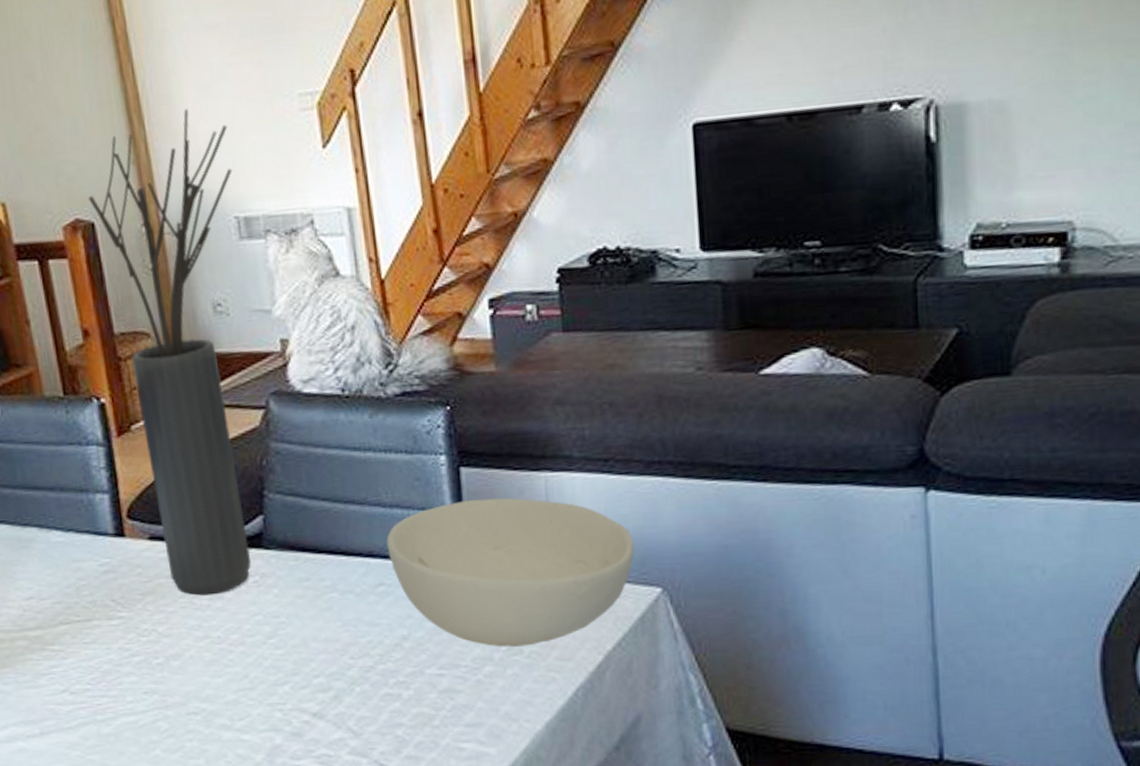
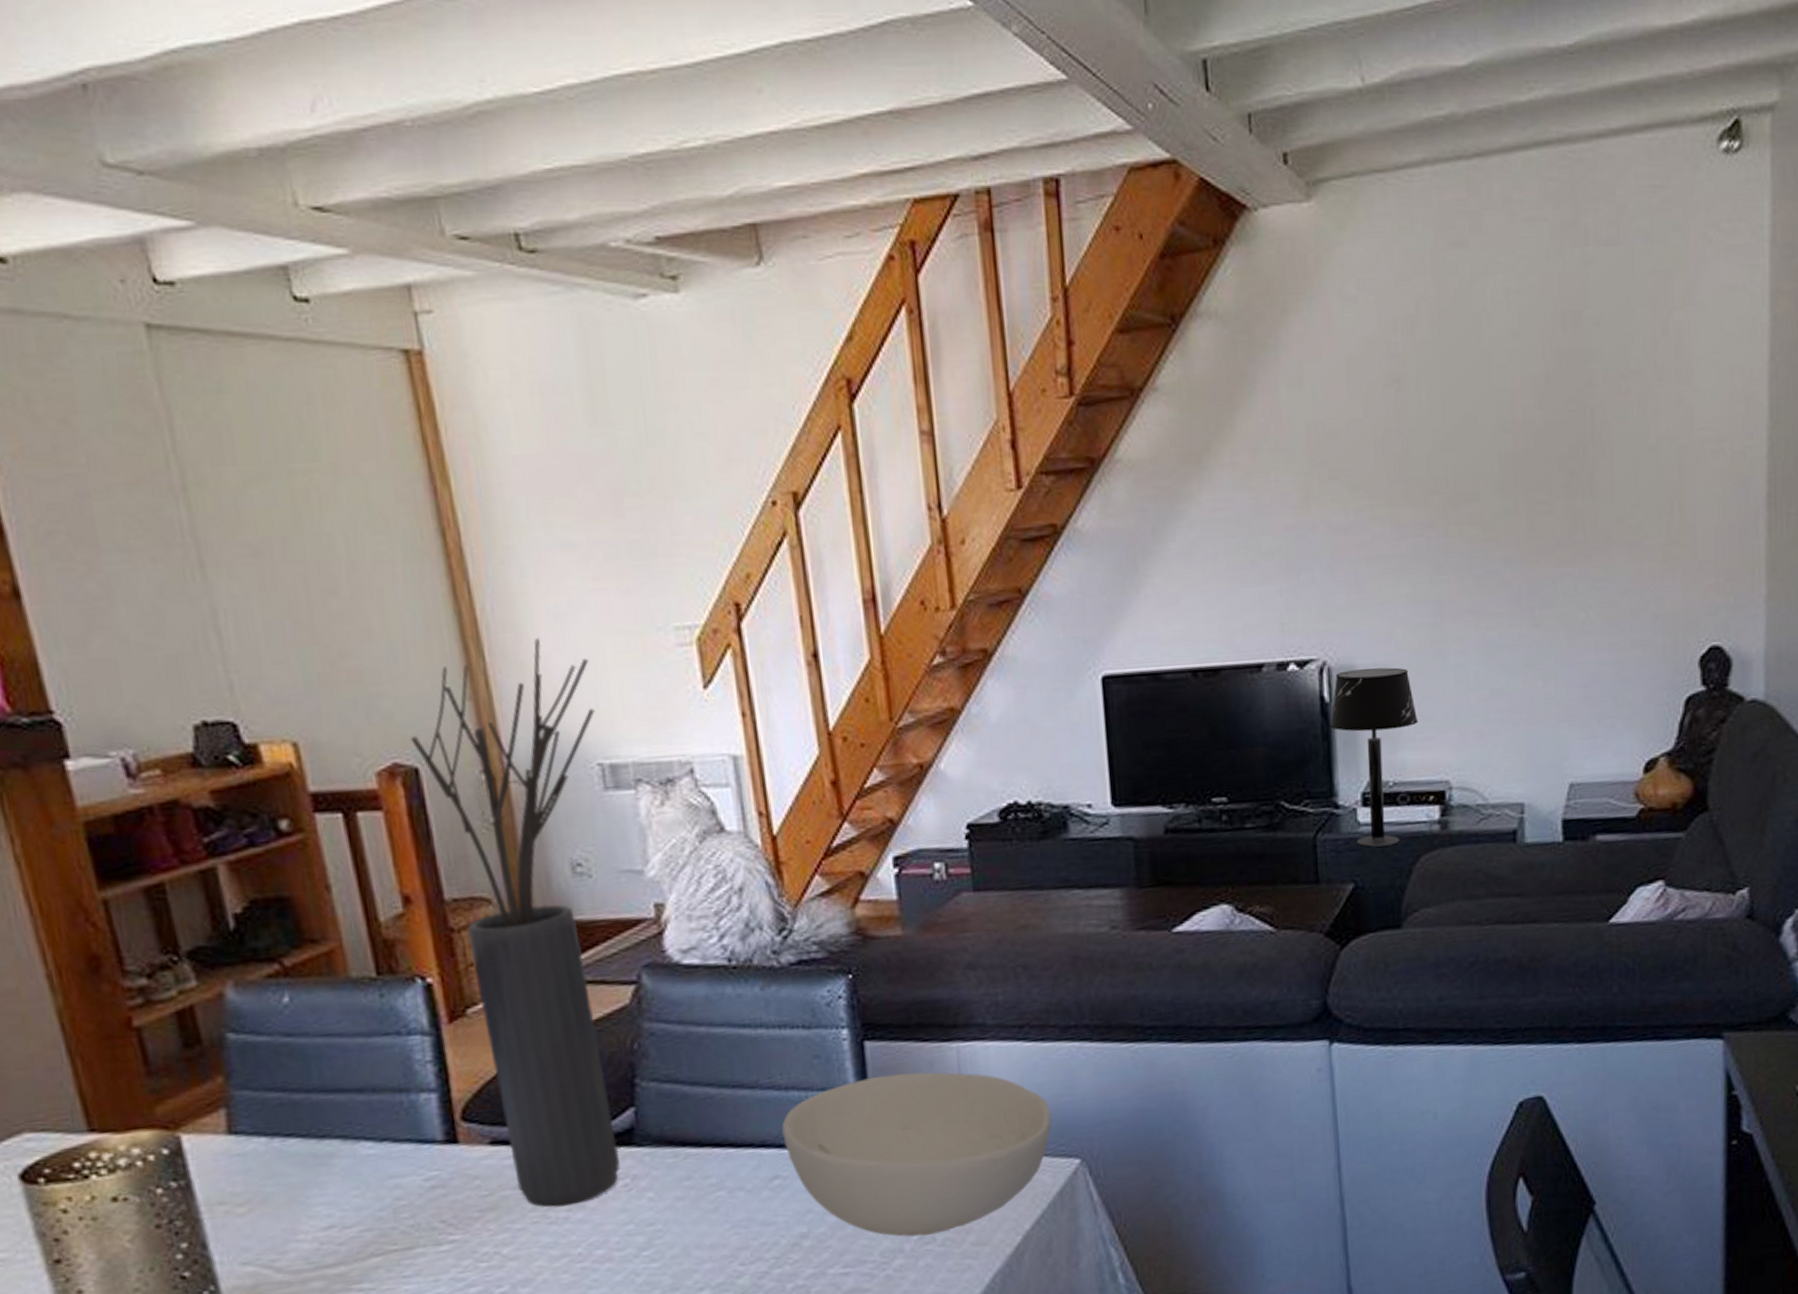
table lamp: none [935,103,1038,292] -> present [1330,667,1419,847]

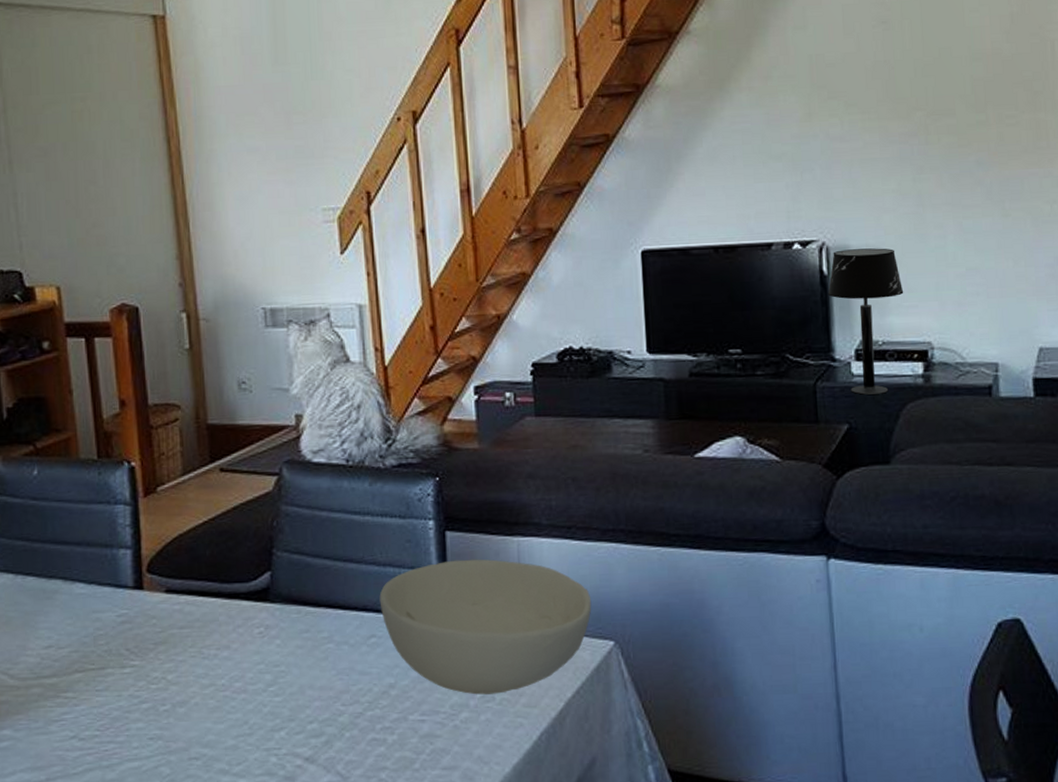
vase: present [409,638,620,1208] -> none [134,216,263,646]

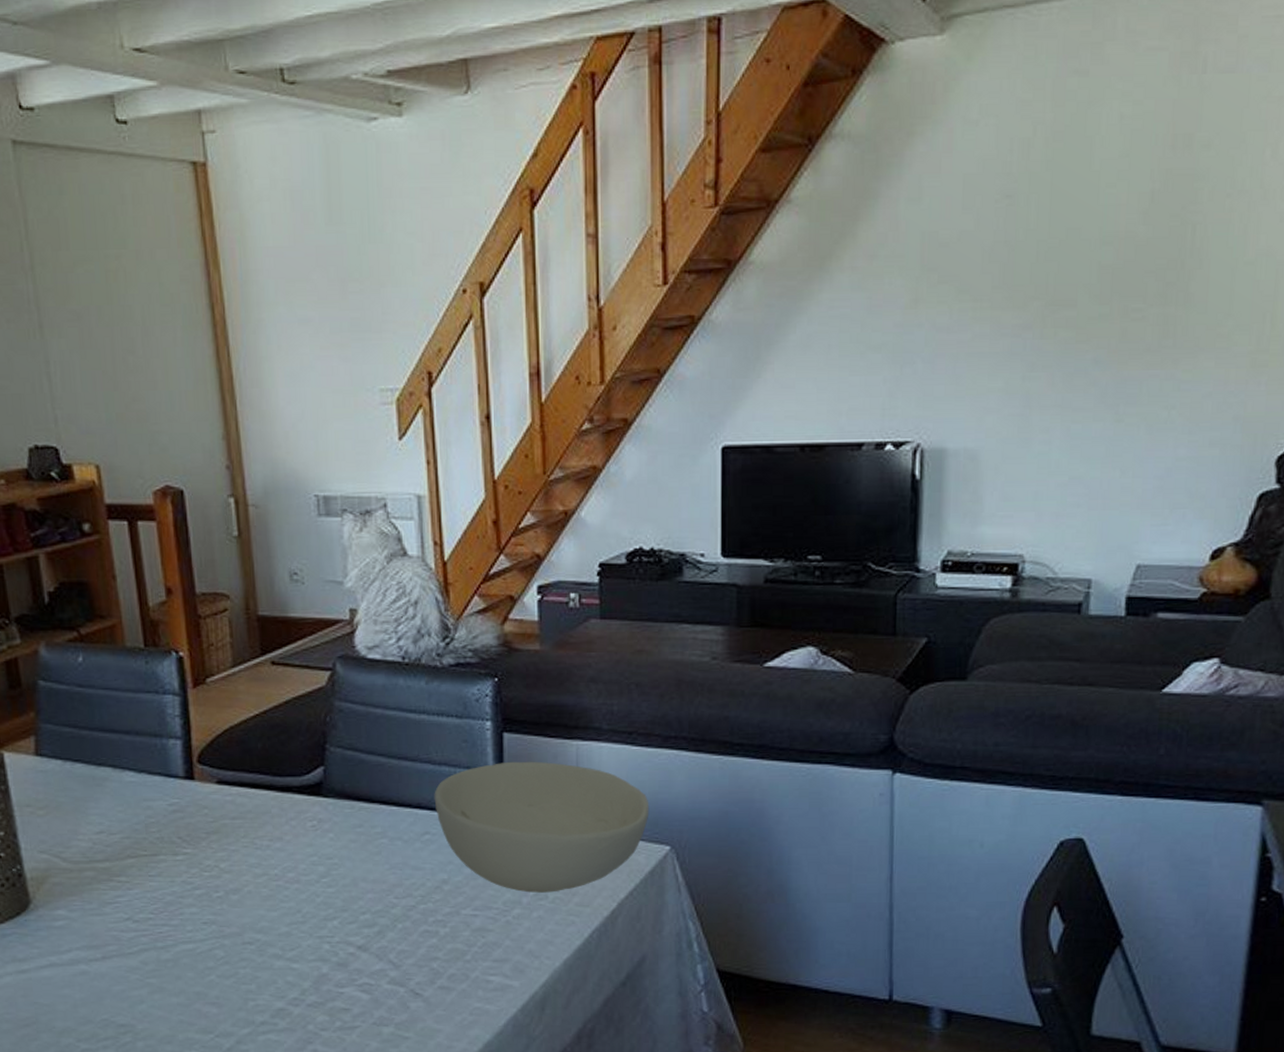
table lamp: present [828,248,904,395] -> none [918,452,1000,608]

